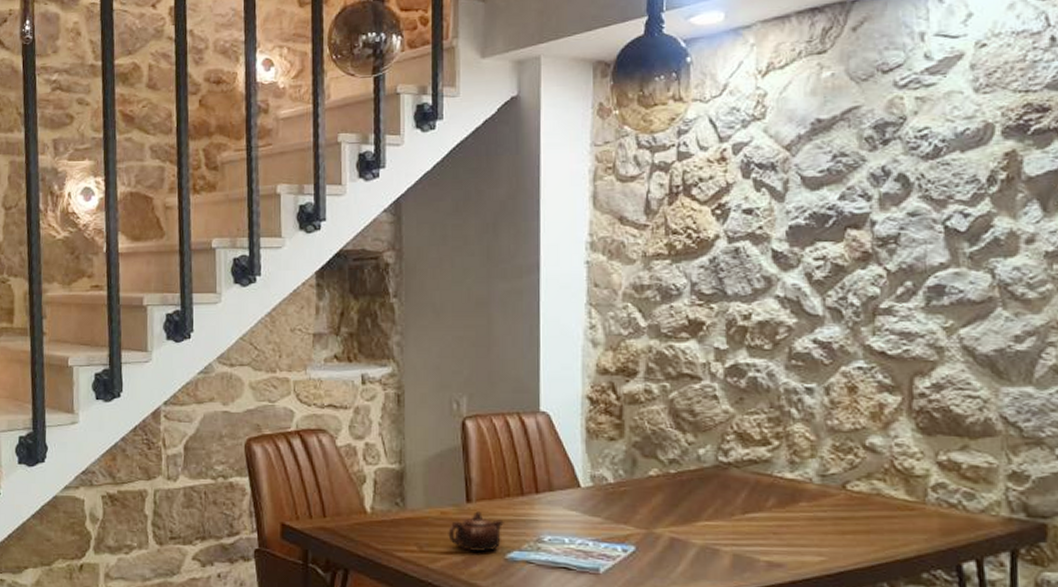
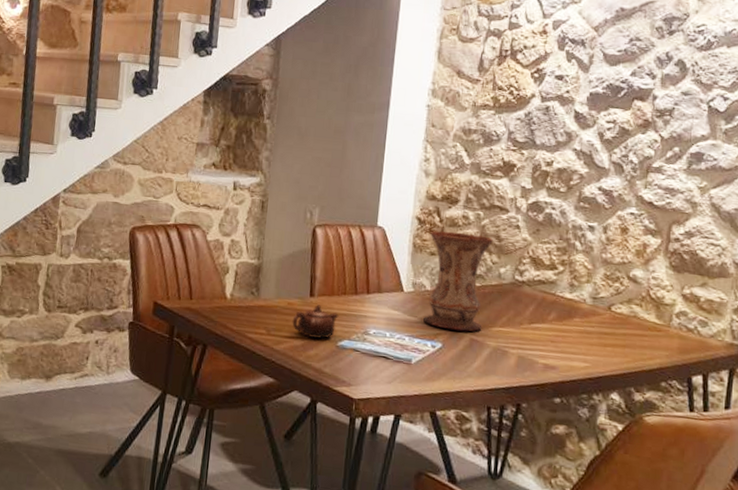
vase: none [607,410,686,530] -> present [423,231,493,332]

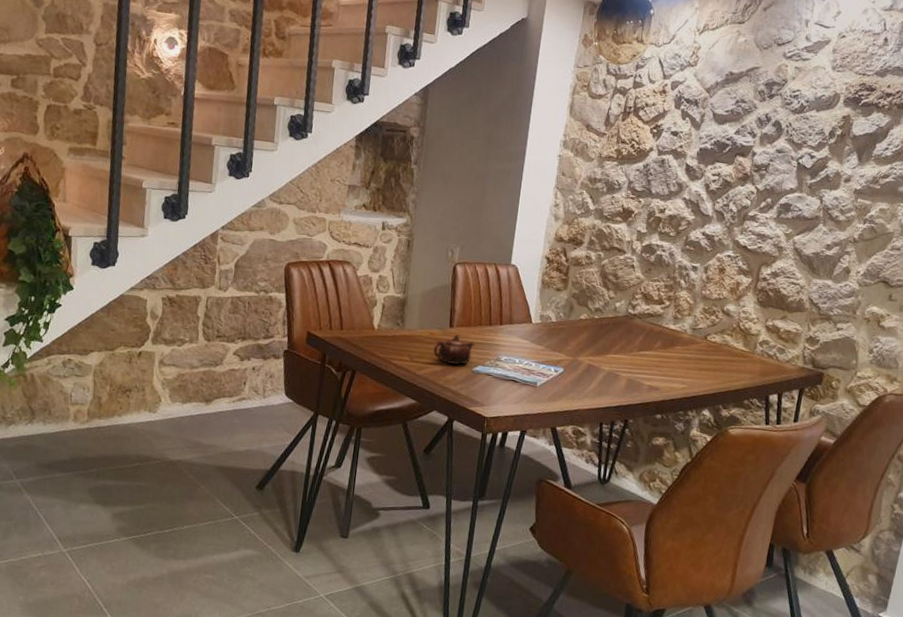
vase: present [423,231,493,332] -> none [548,269,611,359]

